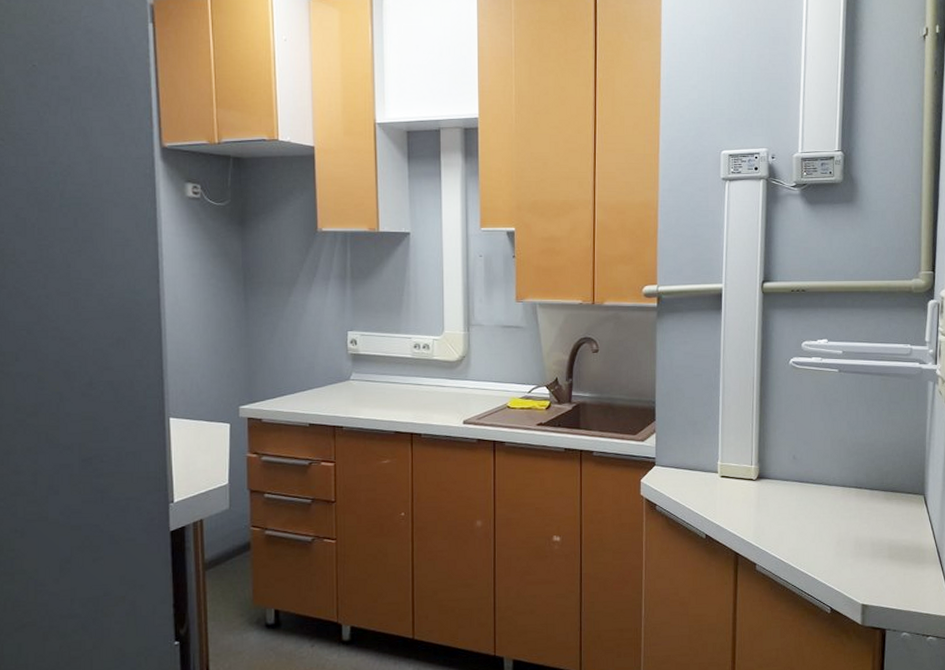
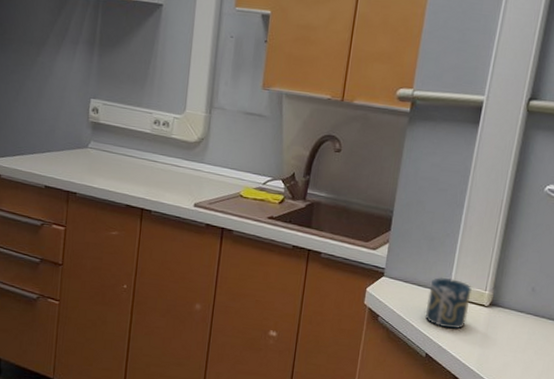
cup: none [699,459,739,507] -> present [426,277,472,329]

